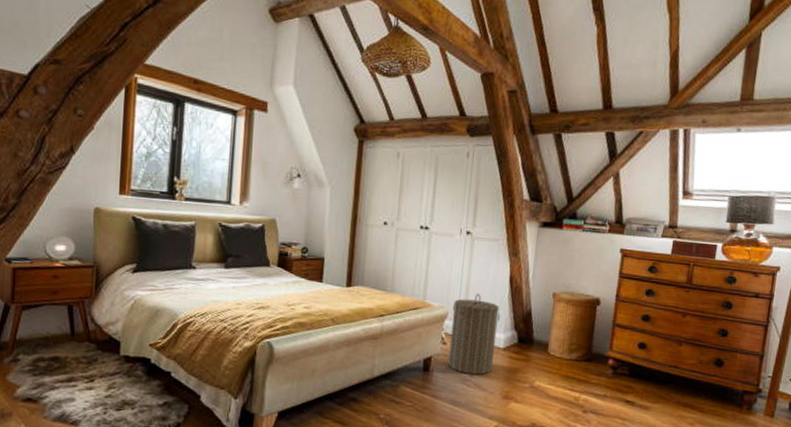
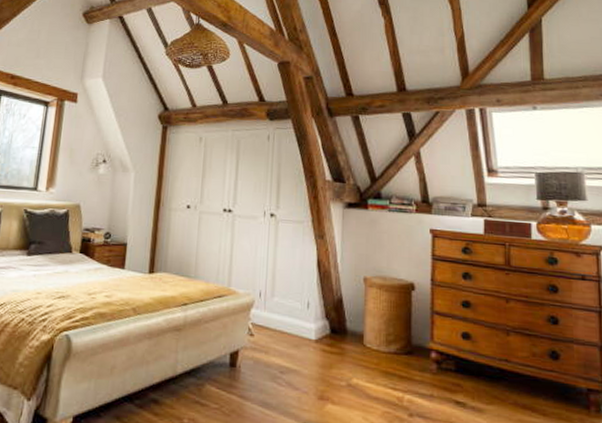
laundry hamper: present [448,293,499,375] -> none [256,279,308,371]

